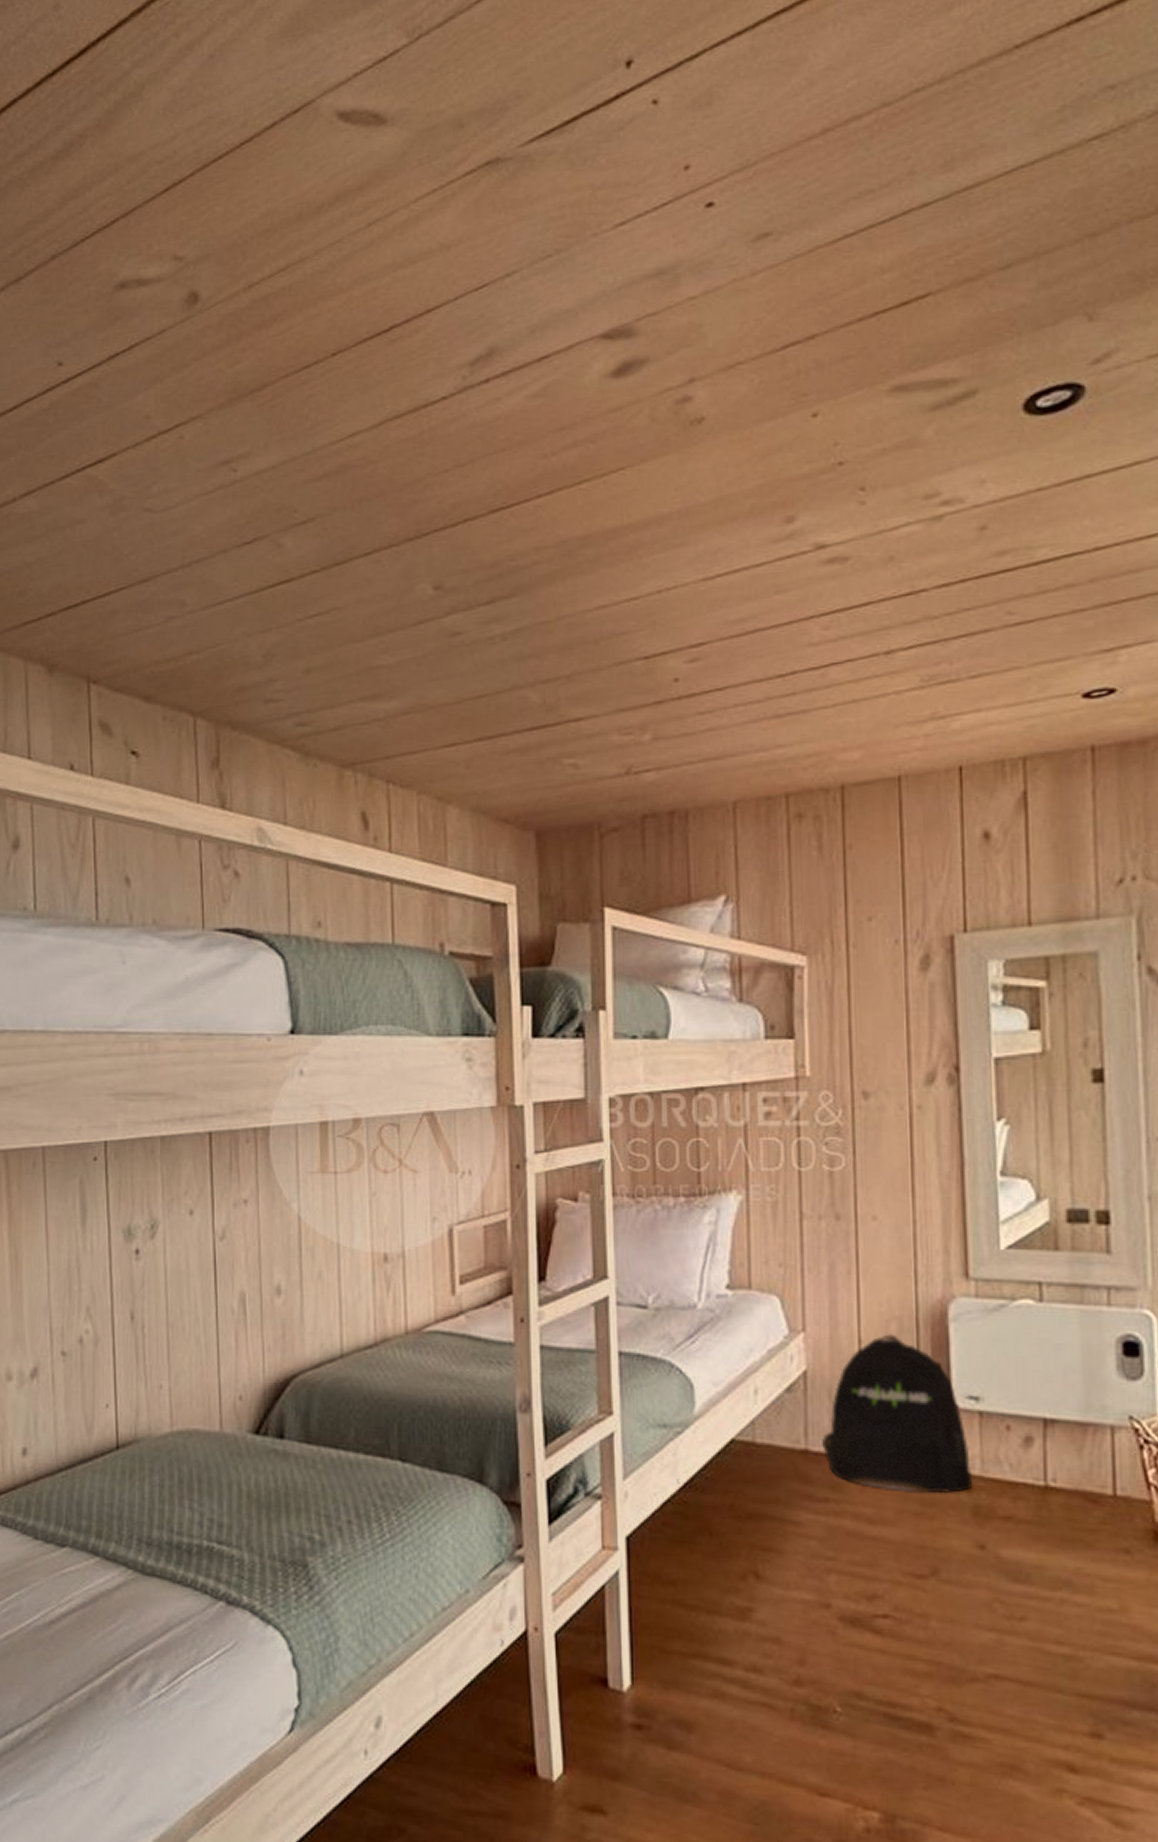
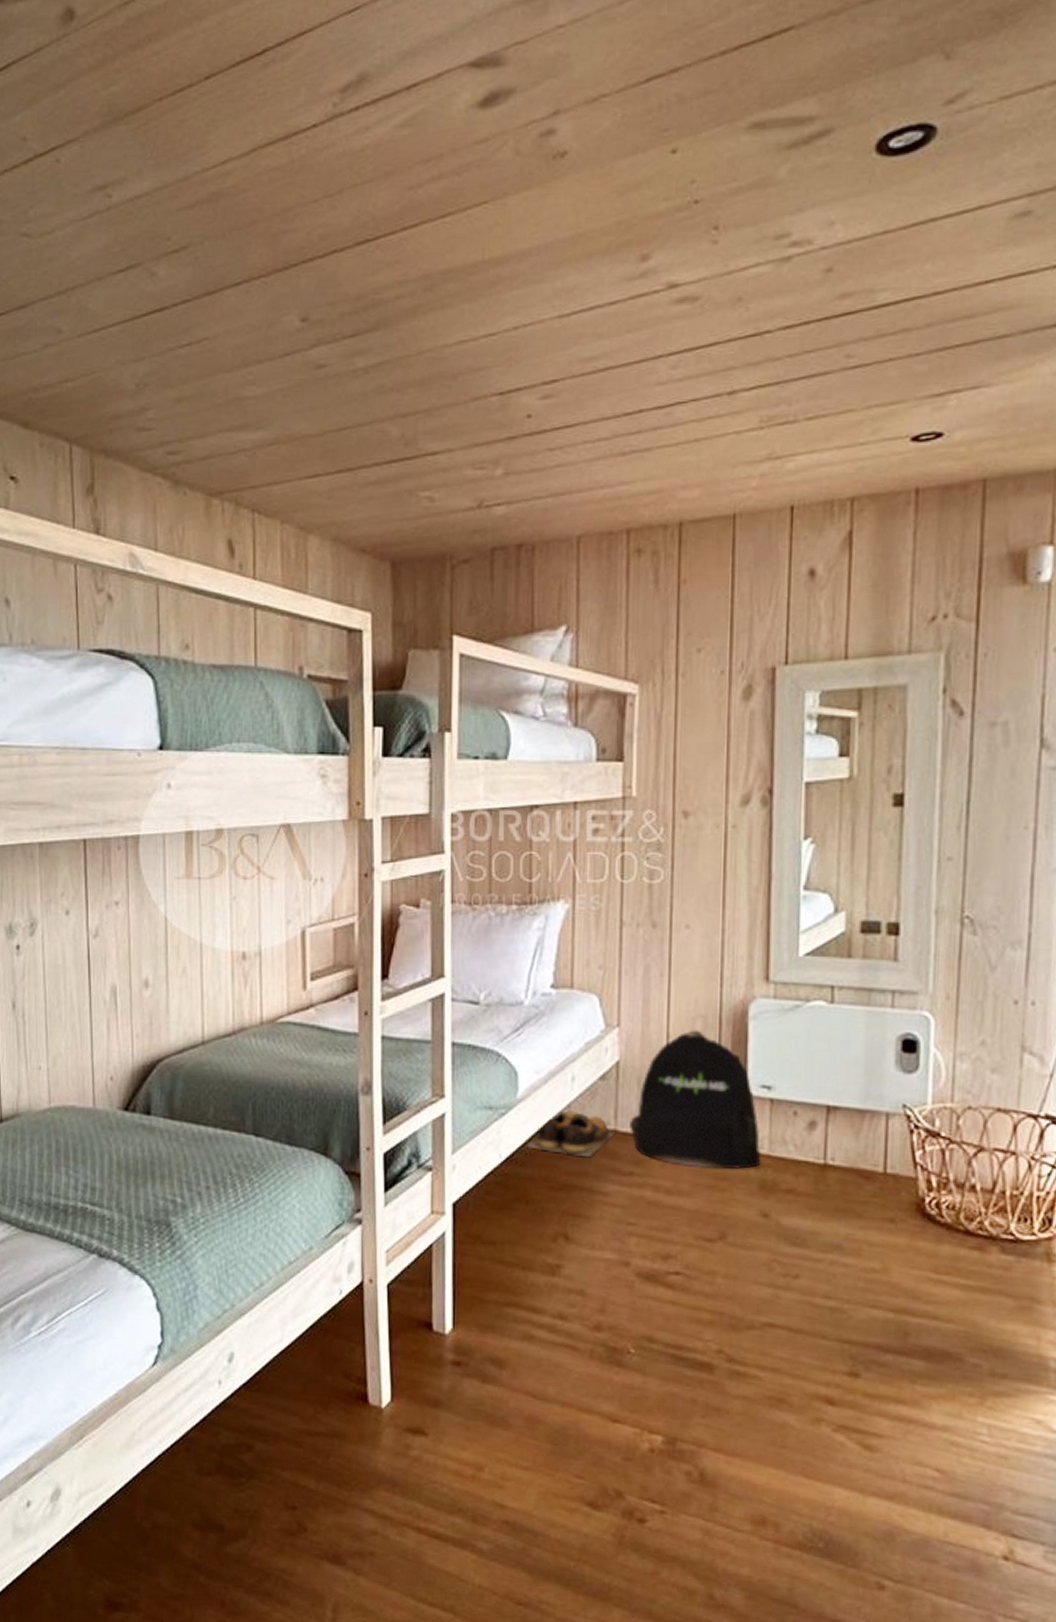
shoes: none [706,1427,806,1482] -> present [526,1110,615,1158]

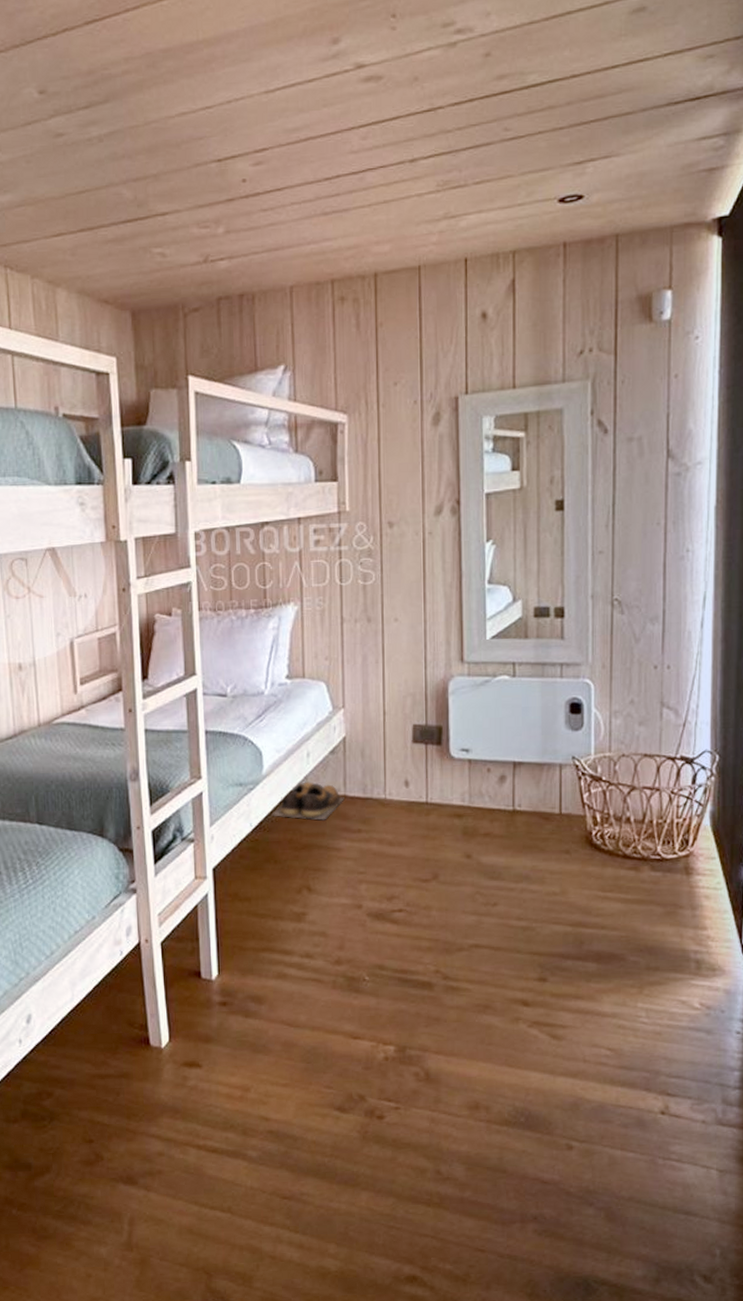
backpack: present [629,1030,762,1170] -> none [356,706,463,822]

